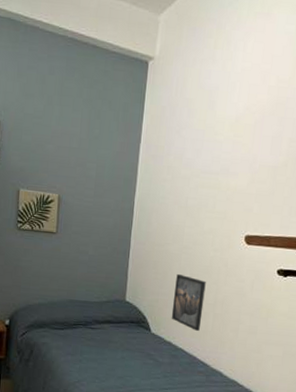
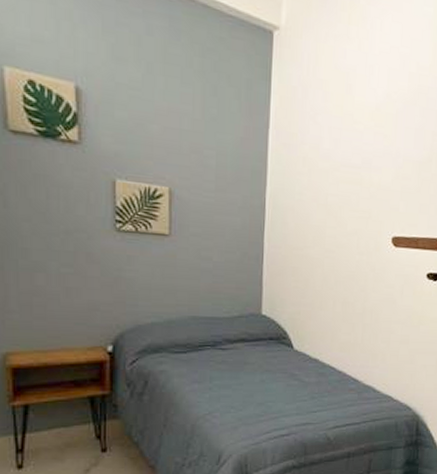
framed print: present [171,273,206,332] -> none [316,280,353,345]

